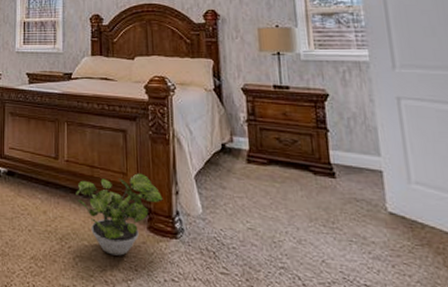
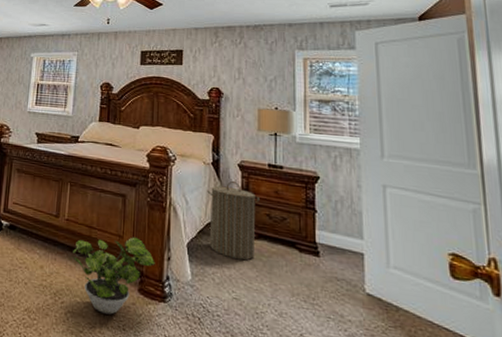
laundry hamper: none [211,107,268,188] -> present [207,181,260,261]

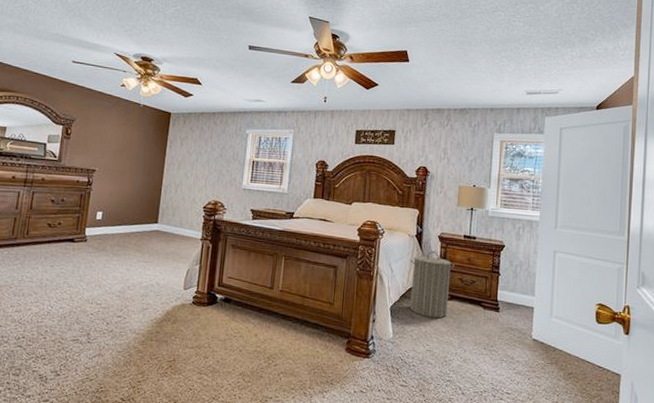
potted plant: present [73,237,155,315] -> none [286,303,362,372]

